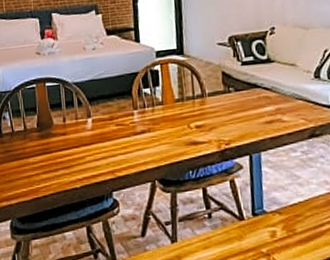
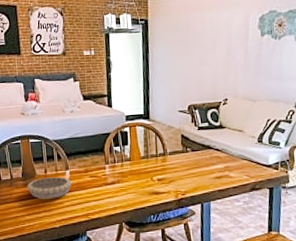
decorative bowl: none [43,126,95,154] -> present [27,177,72,199]

